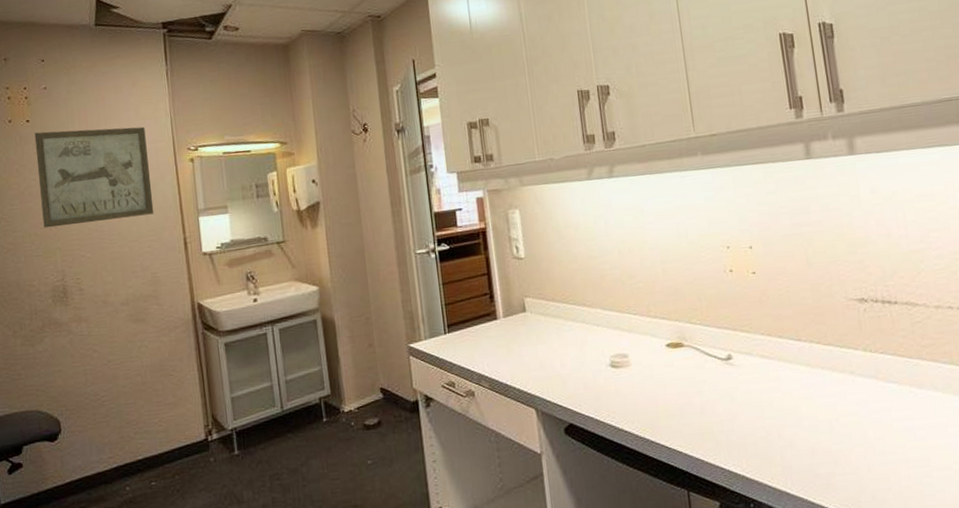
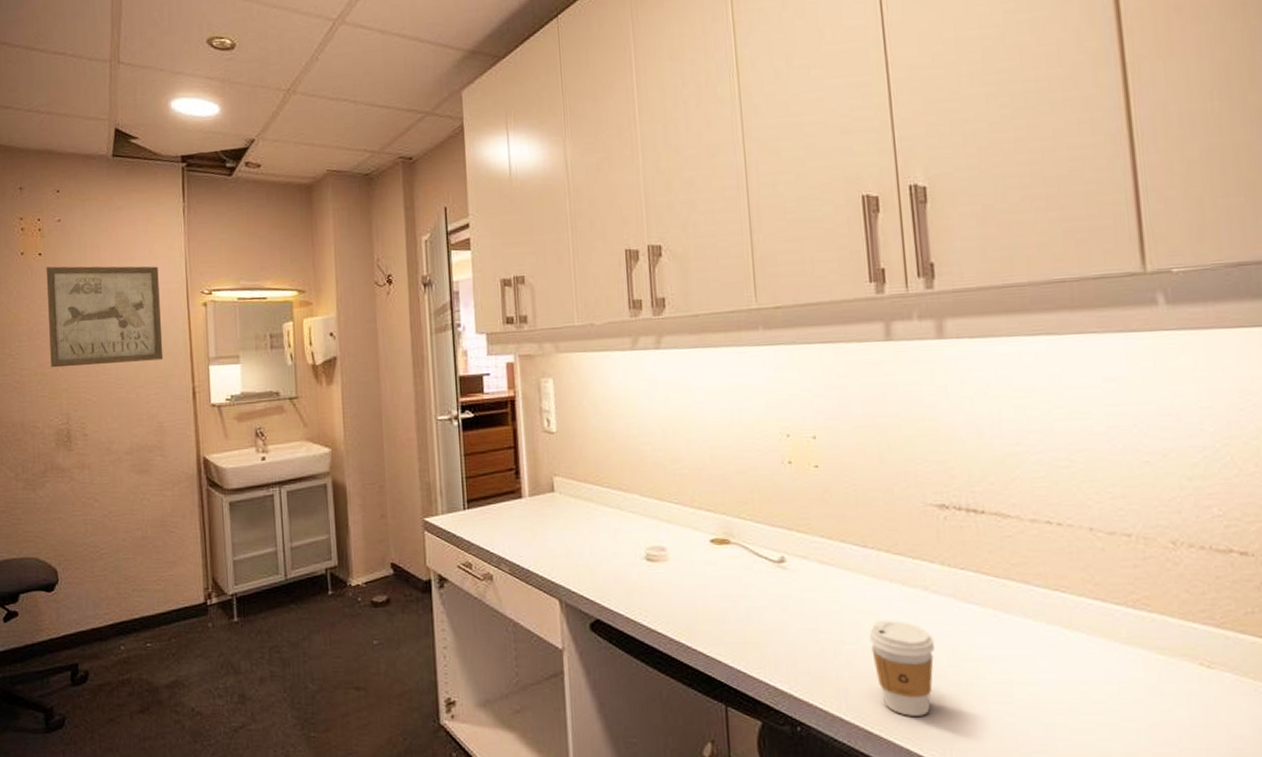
coffee cup: none [806,402,863,486] -> present [868,619,935,716]

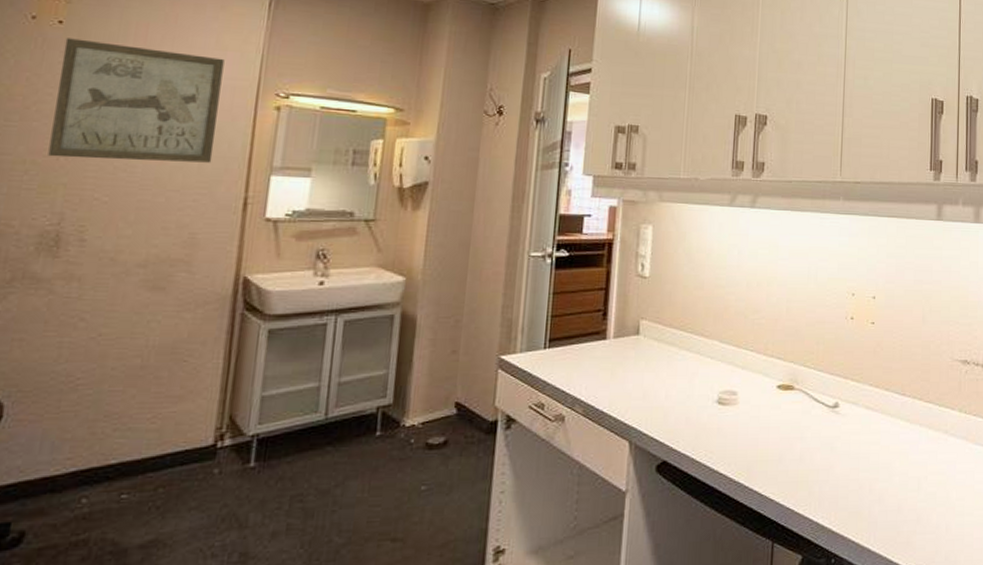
coffee cup: present [868,619,935,716] -> none [899,459,948,545]

